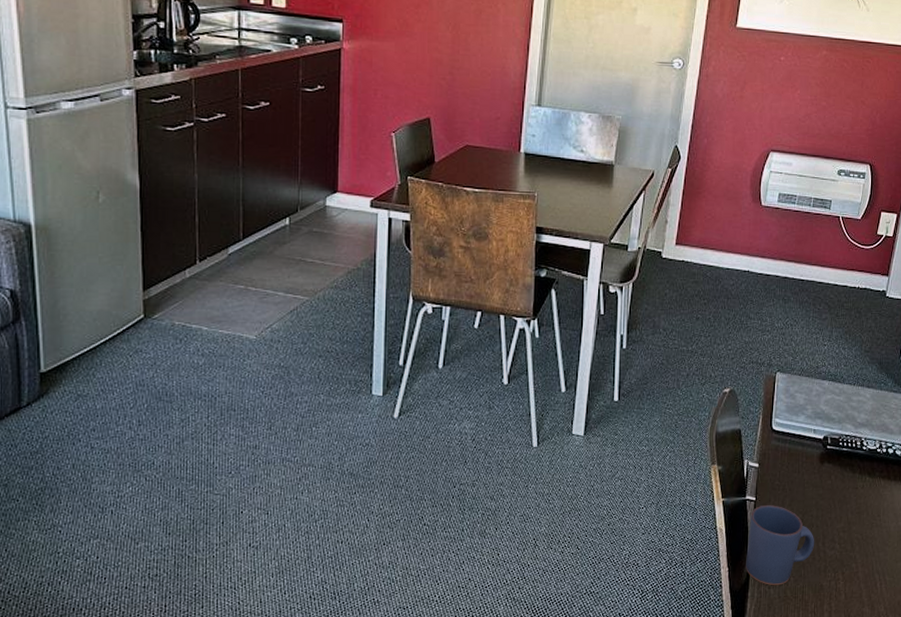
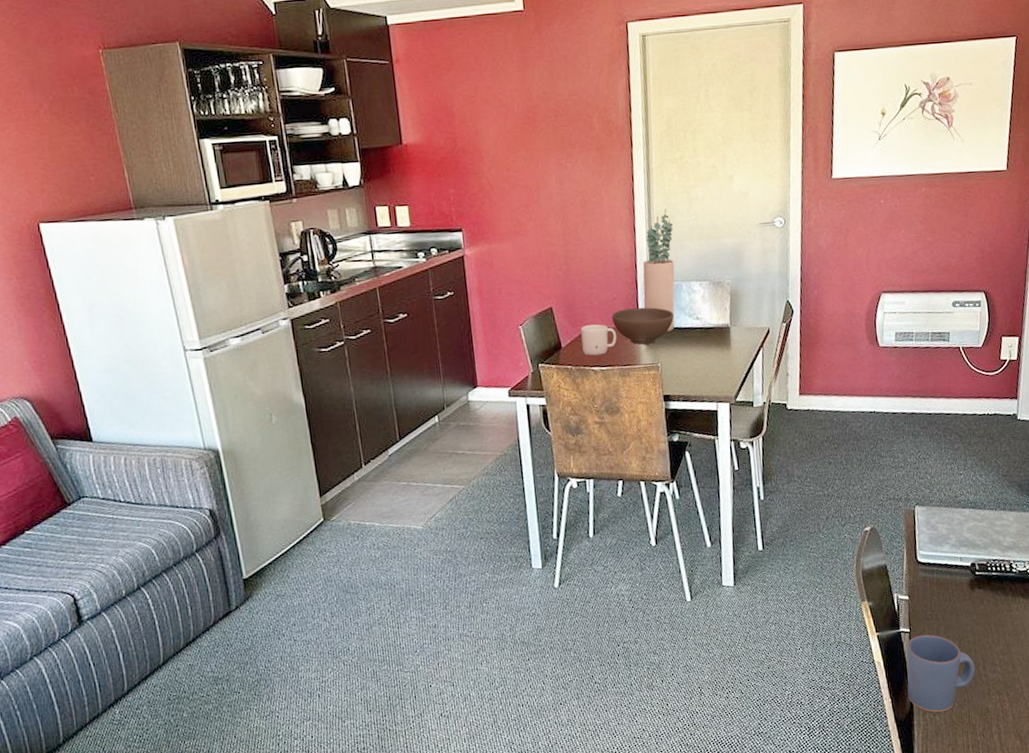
mug: none [457,142,495,176] -> present [580,324,617,356]
bowl: none [492,130,558,171] -> present [611,307,674,345]
vase: none [528,31,570,162] -> present [642,208,675,333]

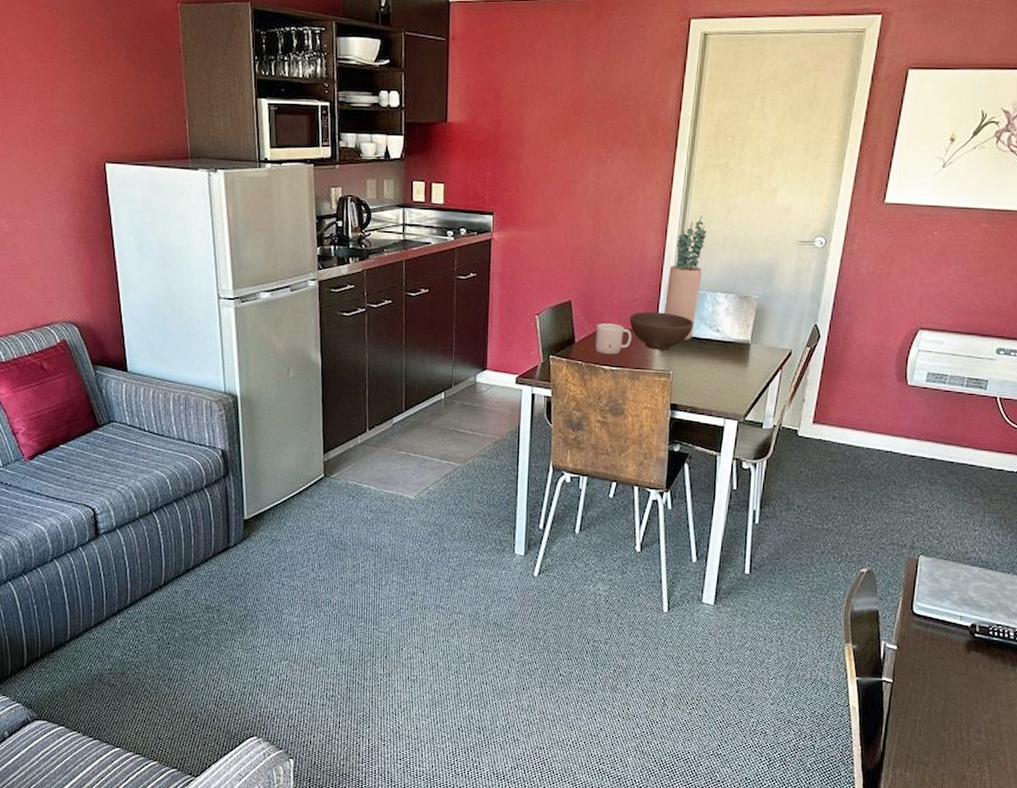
mug: present [906,634,976,713] -> none [880,687,958,770]

